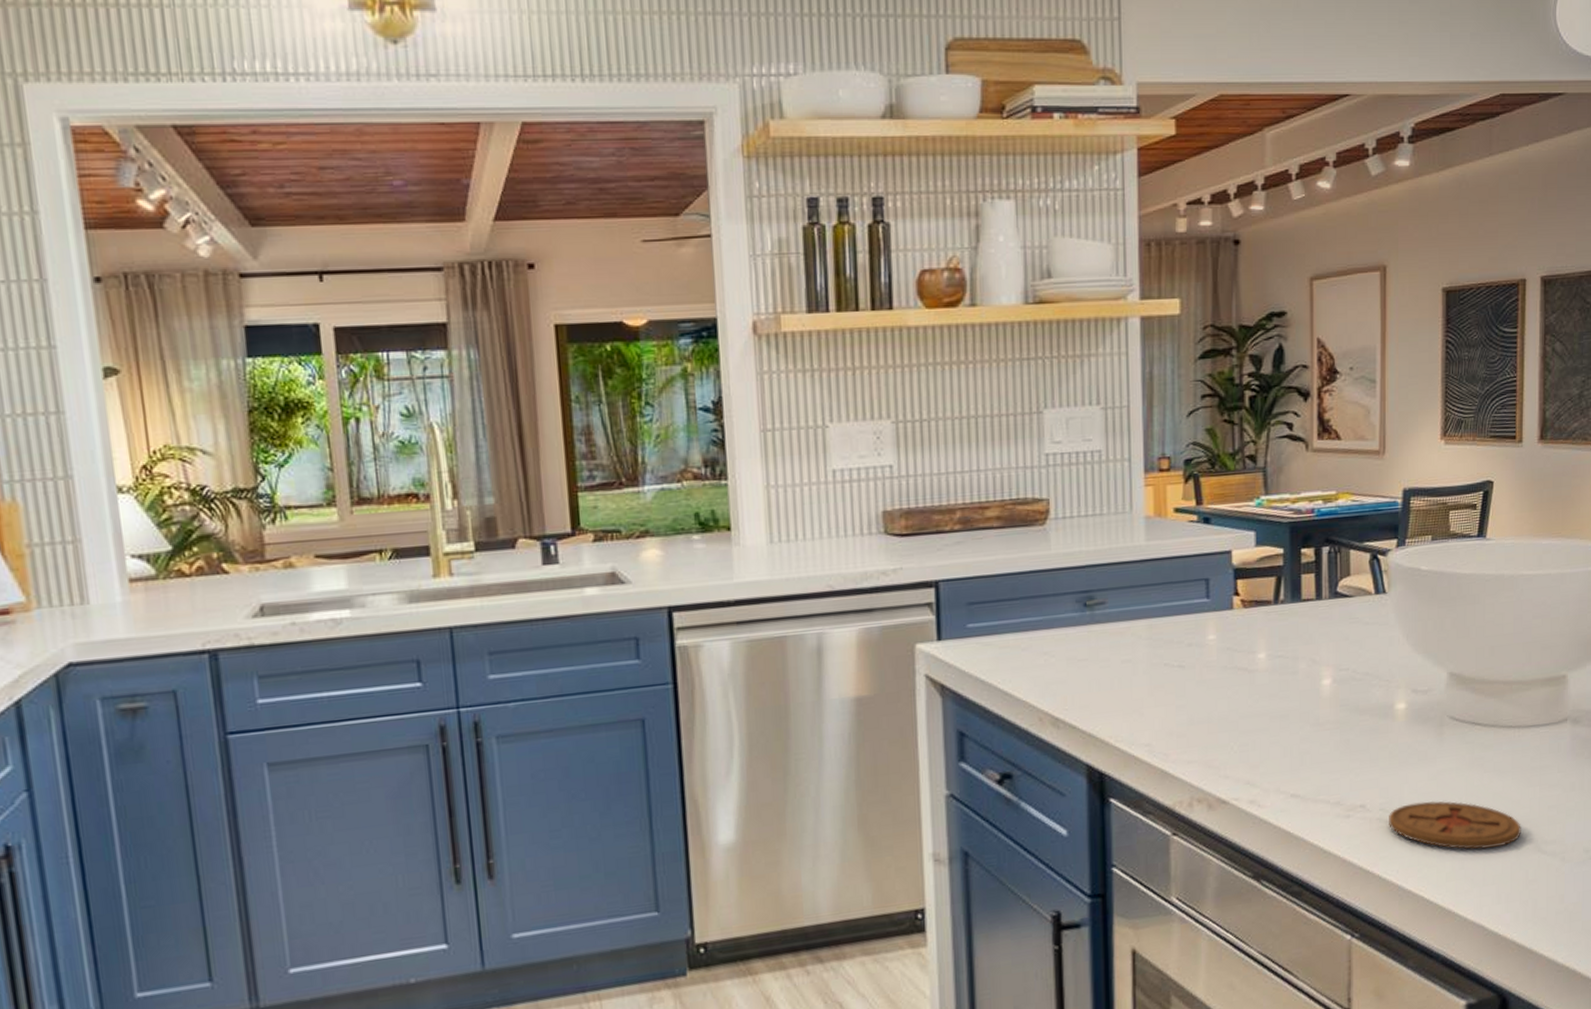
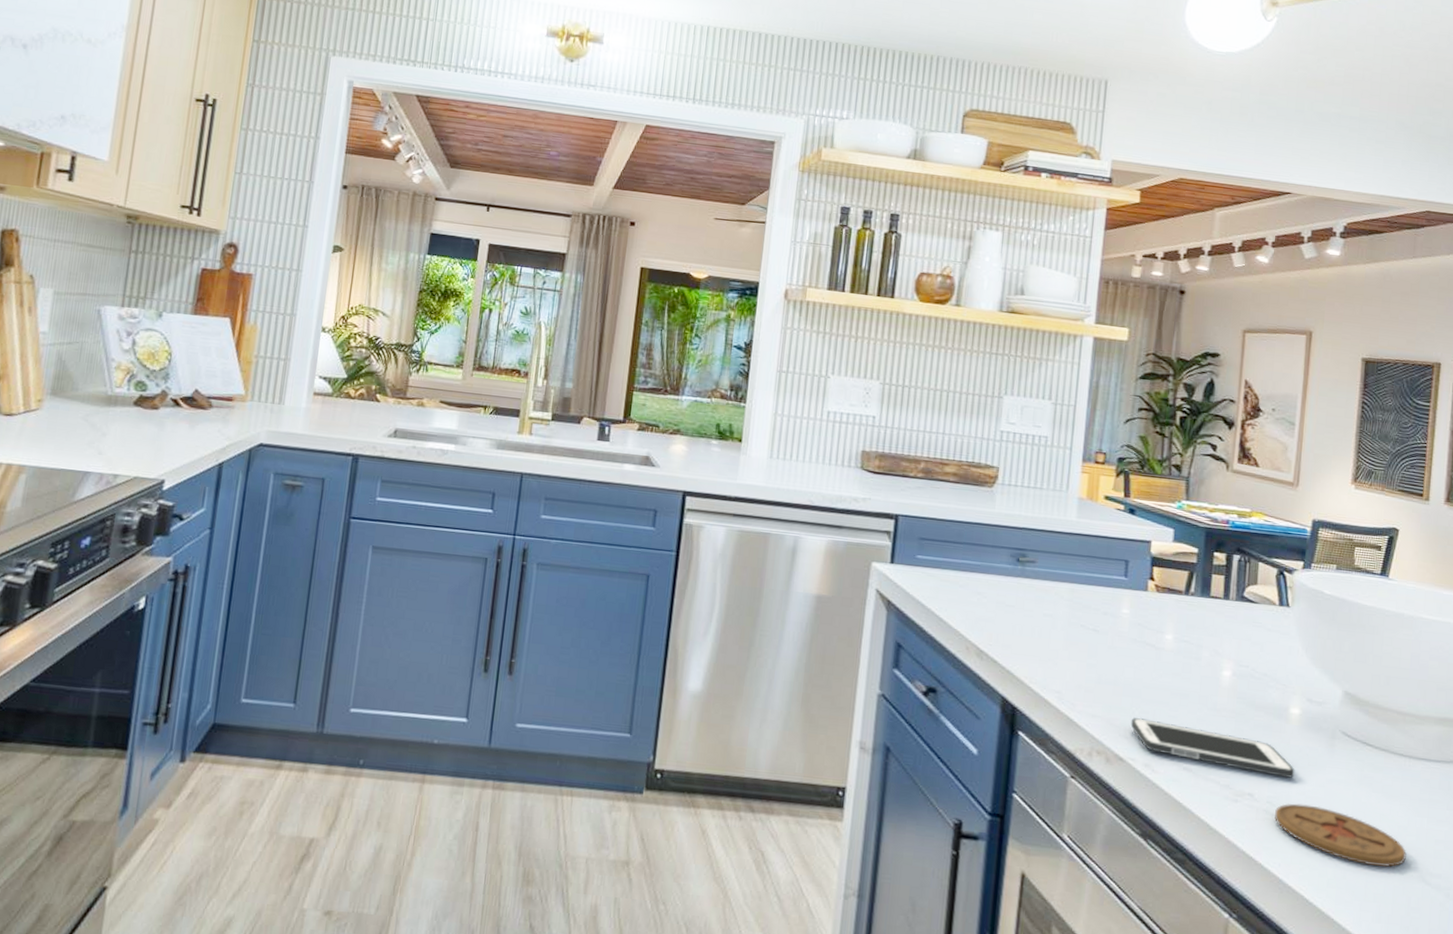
cell phone: none [1230,747,1406,786] -> present [1130,718,1295,779]

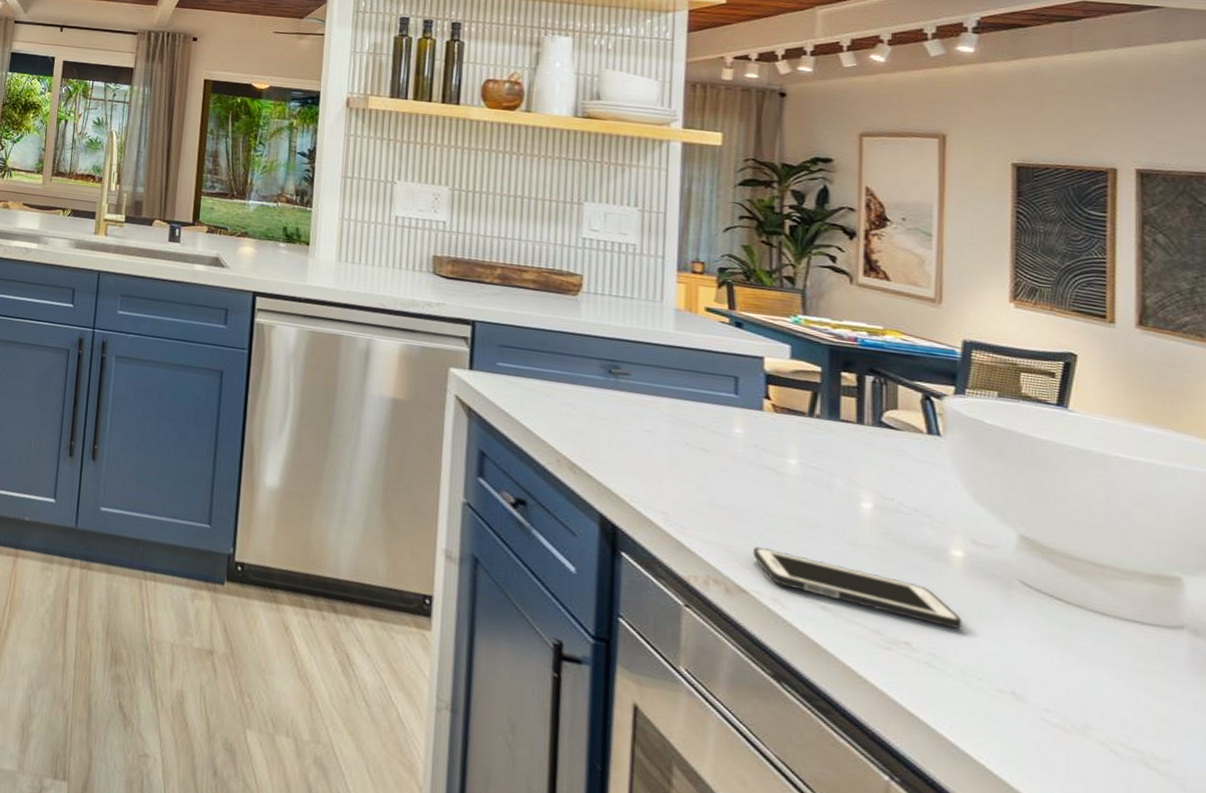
coaster: present [1275,803,1407,868] -> none [940,657,1120,745]

